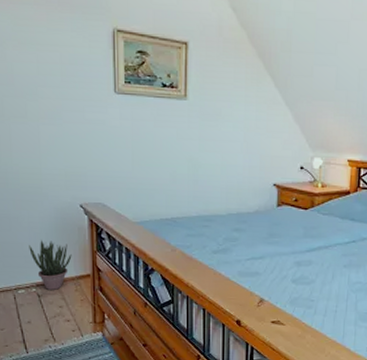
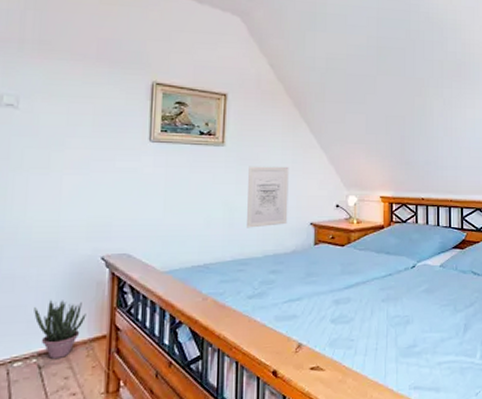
wall art: none [211,122,252,186] -> present [247,166,289,228]

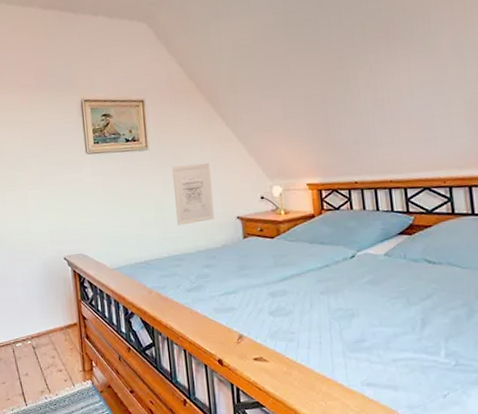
potted plant: present [34,299,86,360] -> none [23,293,60,342]

